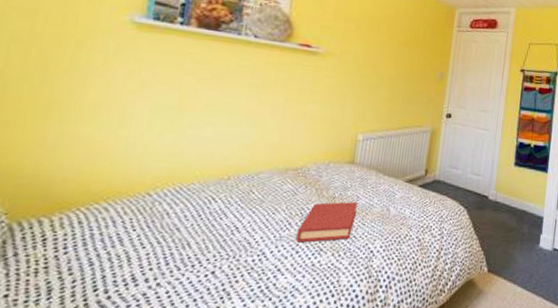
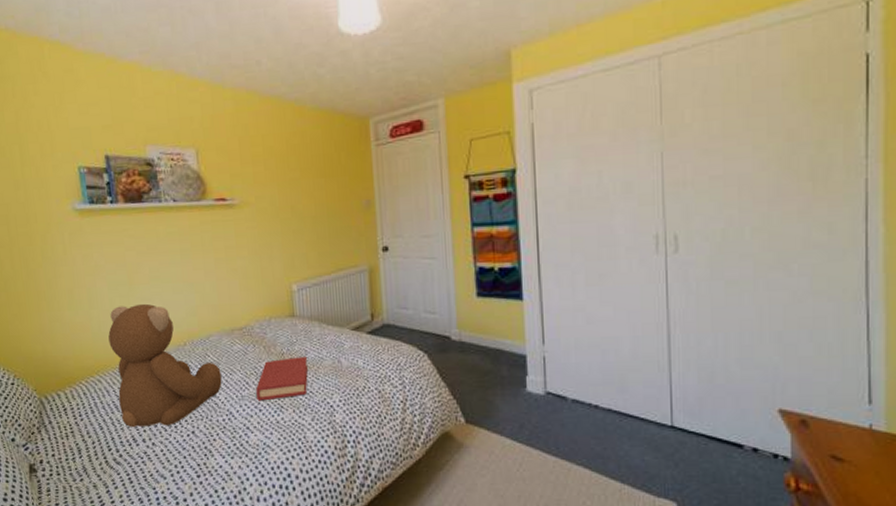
teddy bear: none [124,129,263,266] -> present [108,303,222,428]

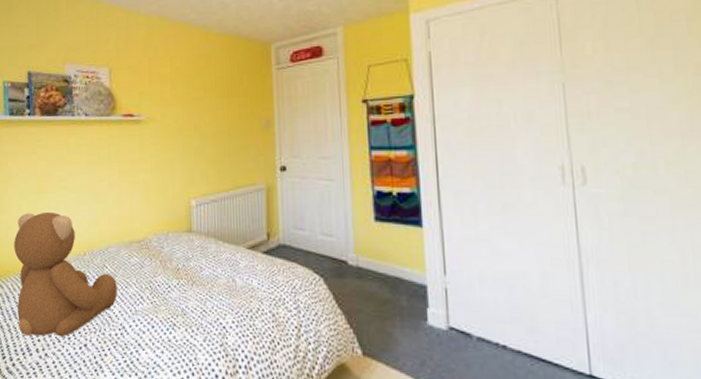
hardback book: present [256,356,309,401] -> none [150,272,203,317]

